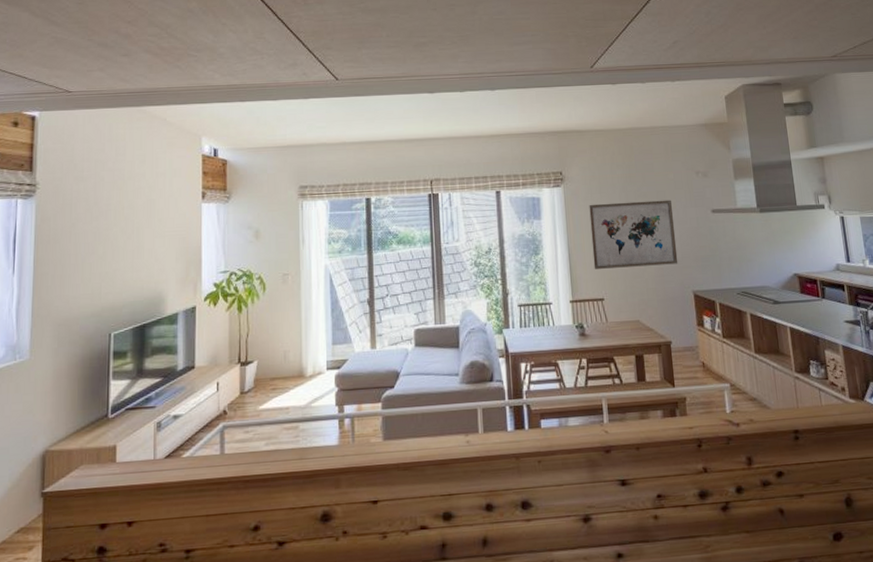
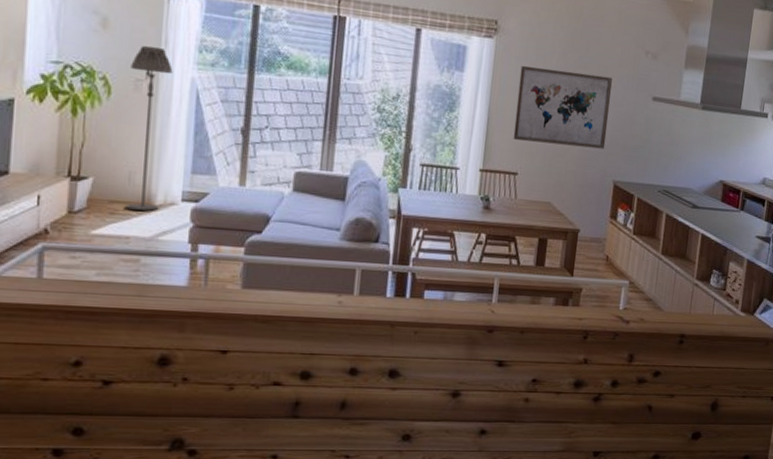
floor lamp: none [278,245,310,383] -> present [126,45,173,211]

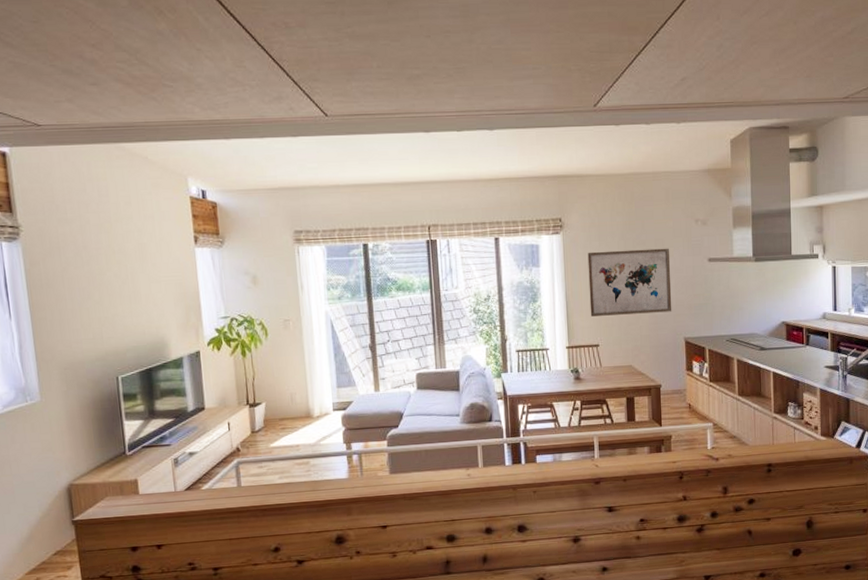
floor lamp: present [126,45,173,211] -> none [279,291,318,423]

